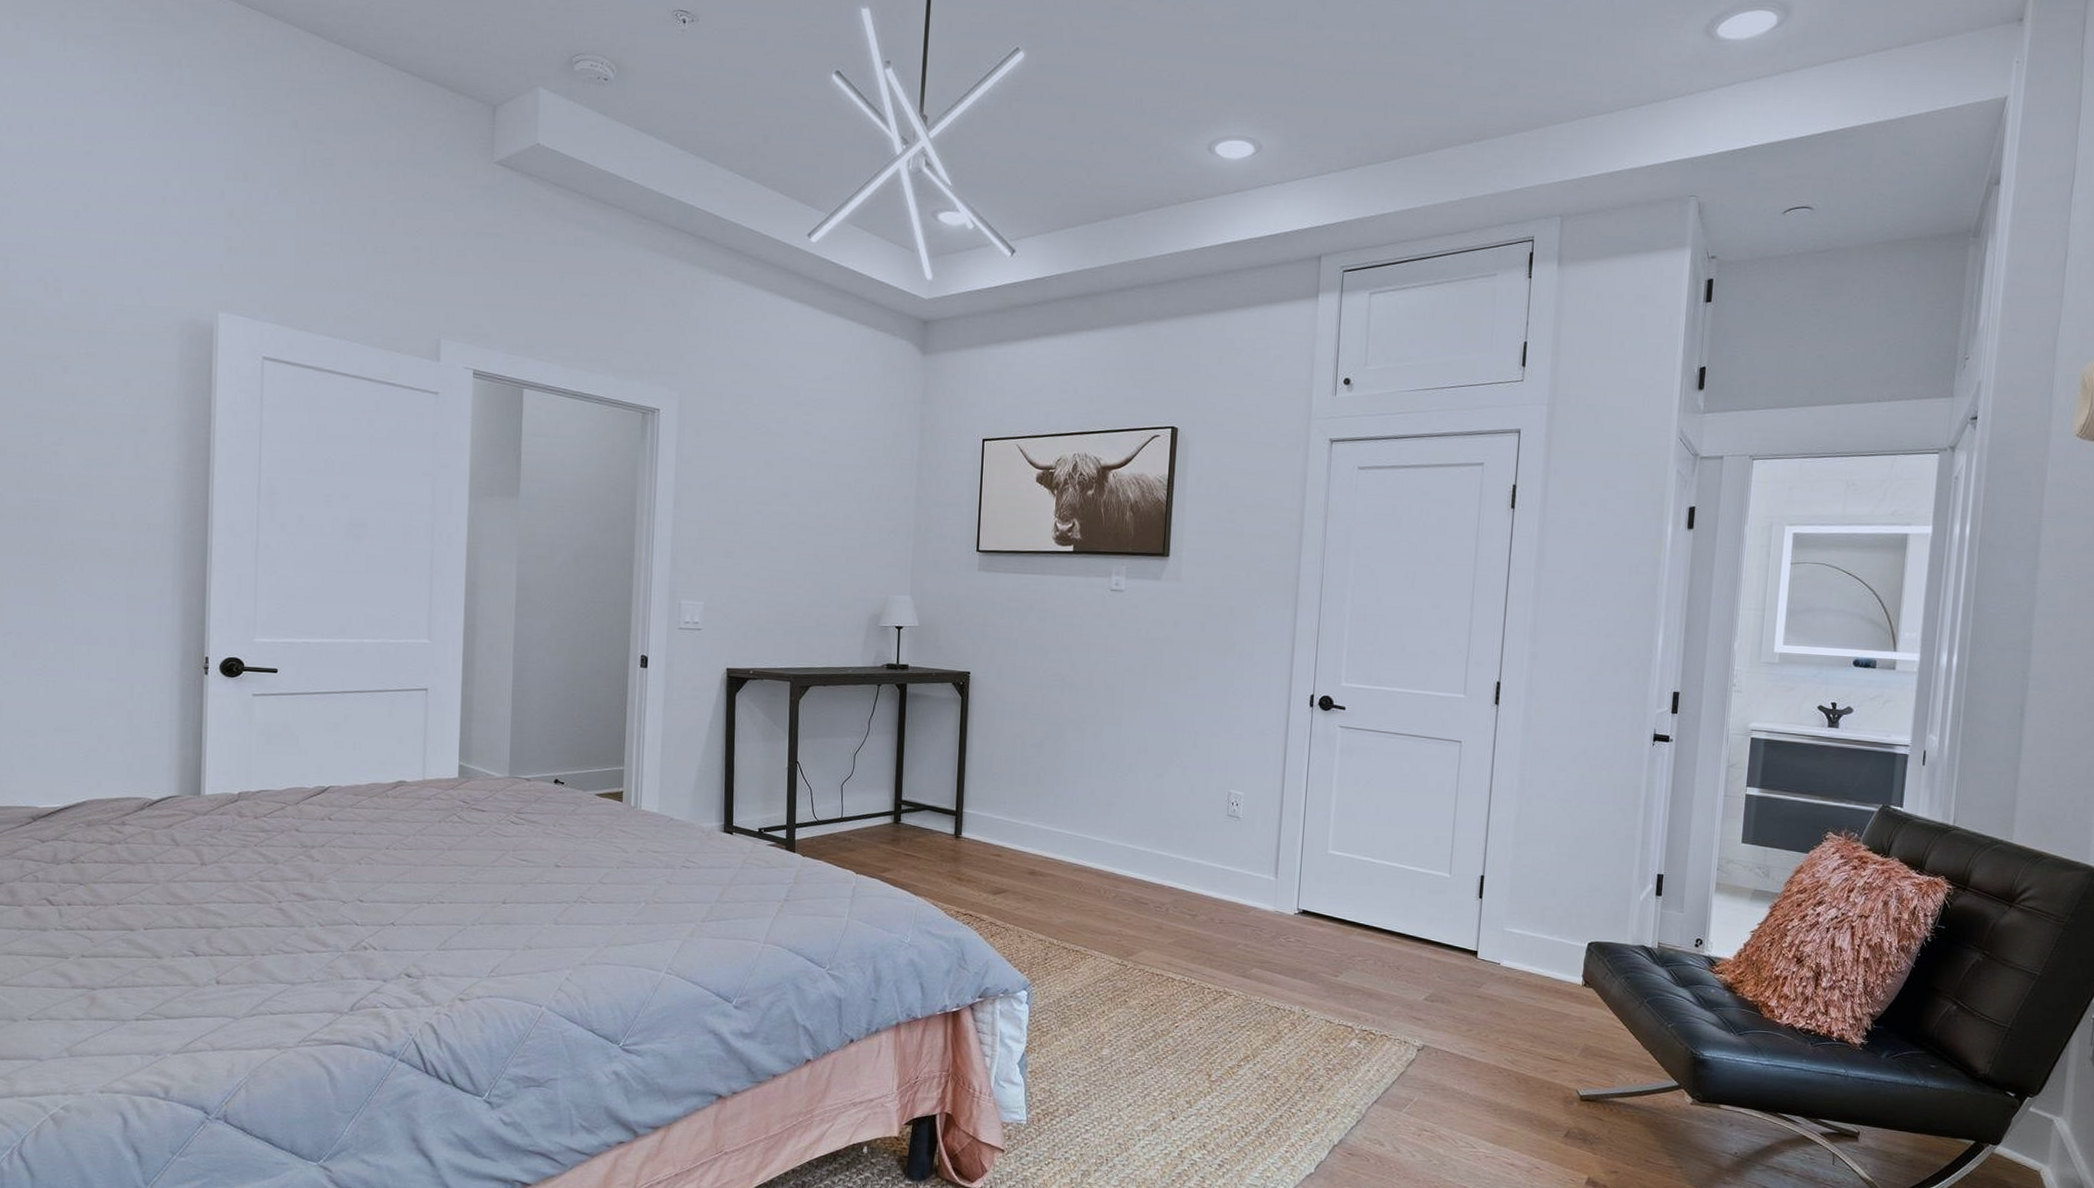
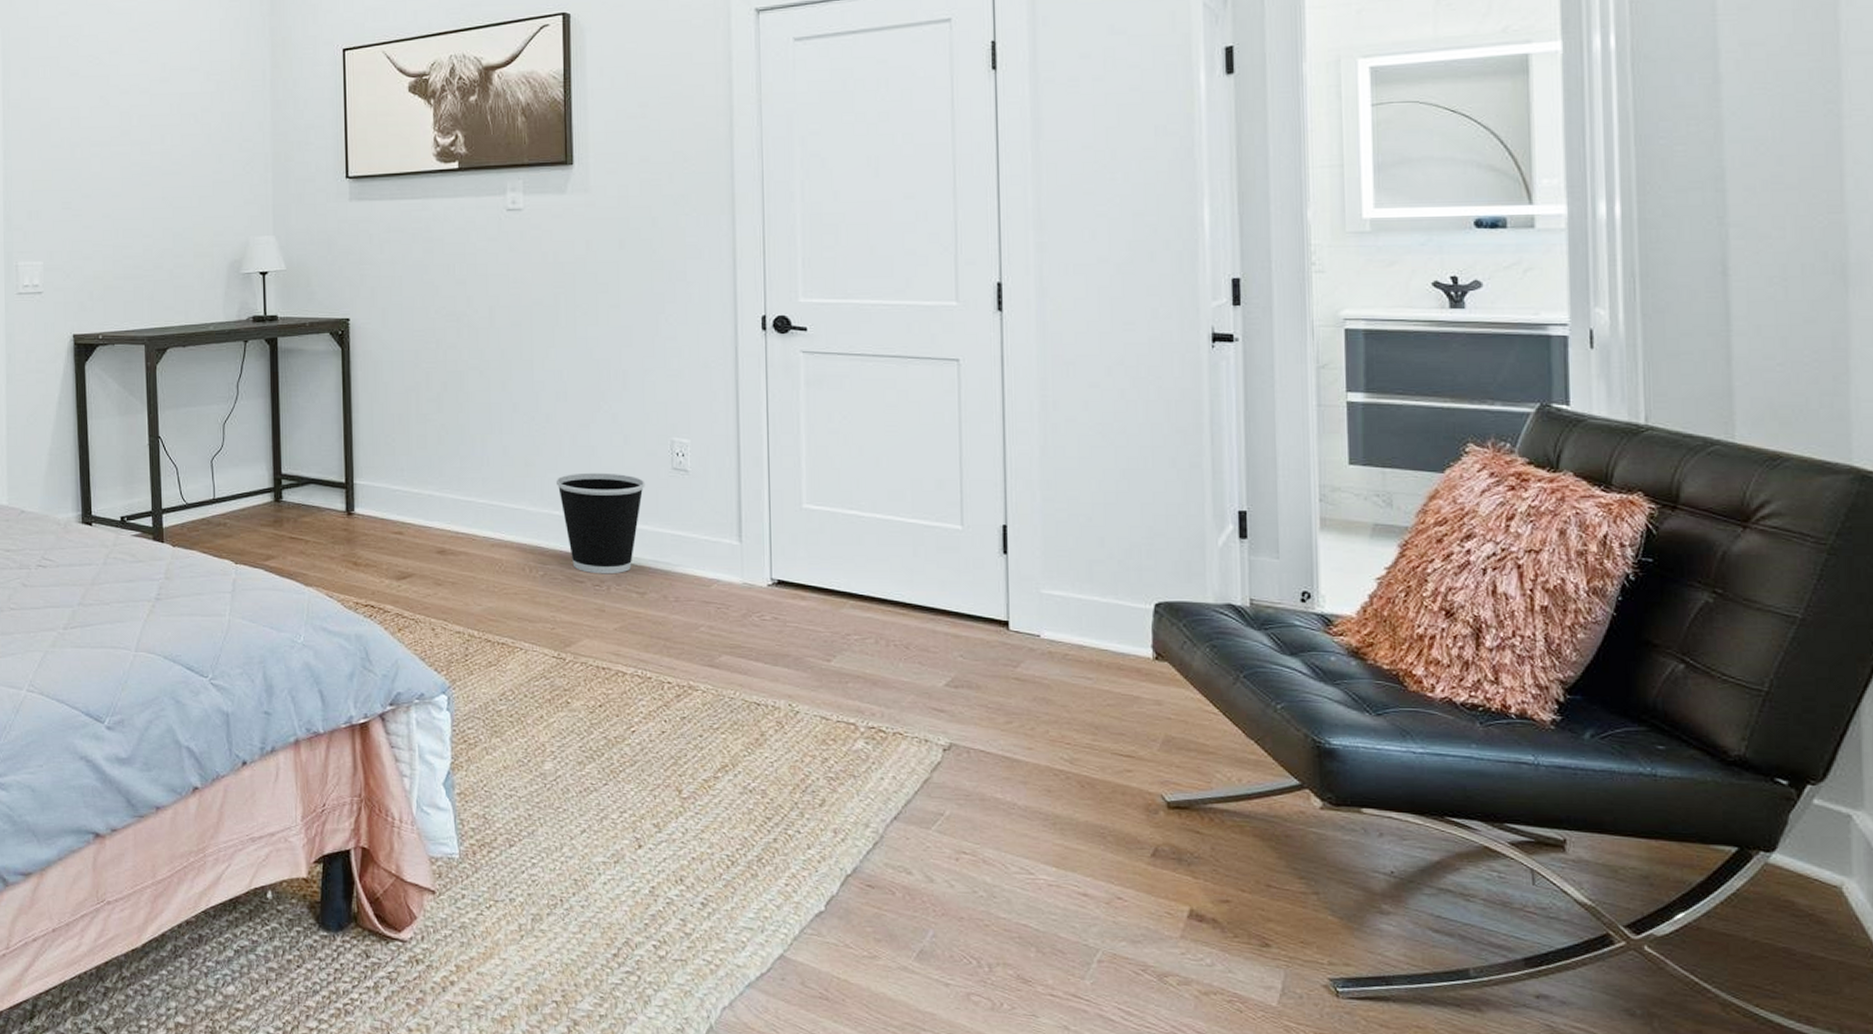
wastebasket: none [1131,814,1205,899] -> present [555,472,645,574]

